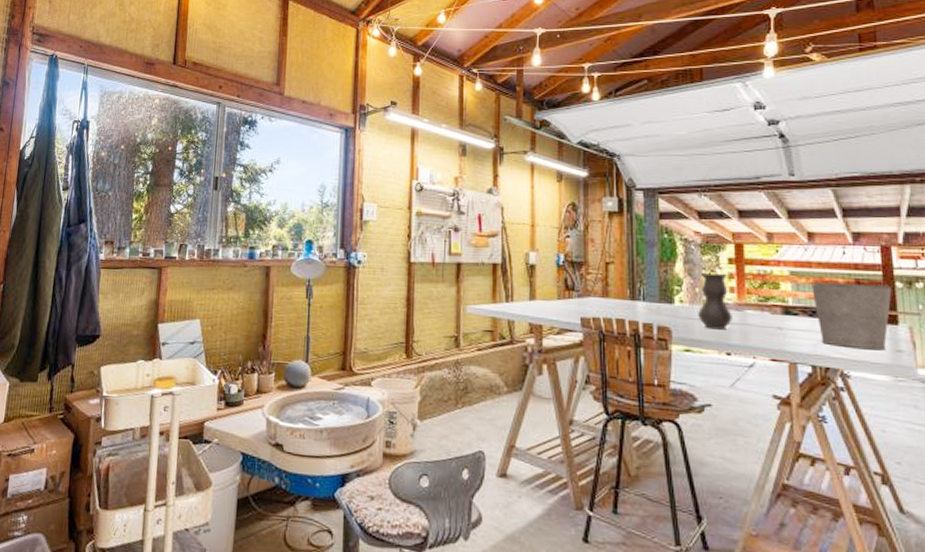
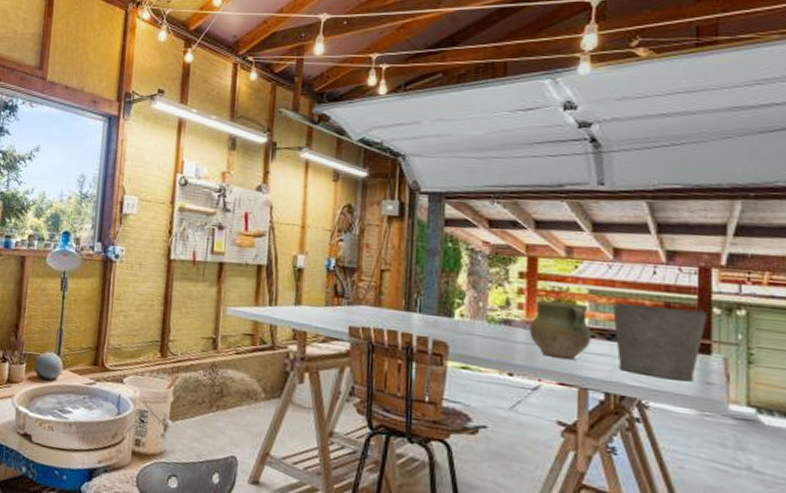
vase: present [698,272,733,330] -> none [480,285,519,349]
ceramic jug: none [741,283,796,336] -> present [529,299,592,359]

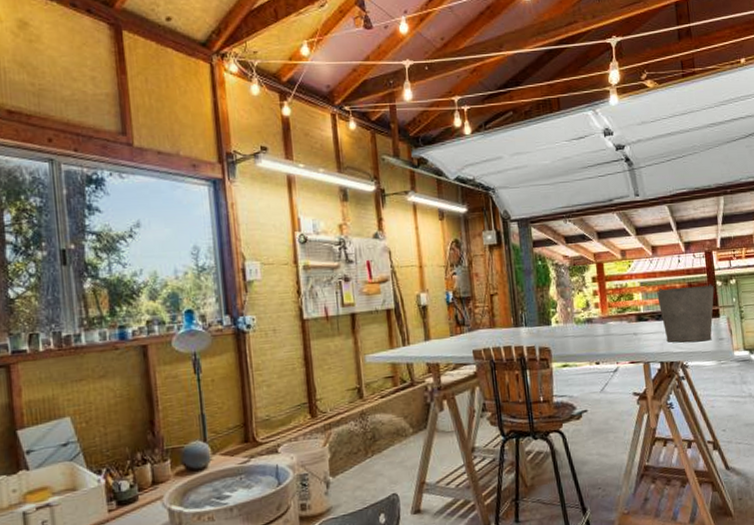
ceramic jug: present [529,299,592,359] -> none [605,295,647,343]

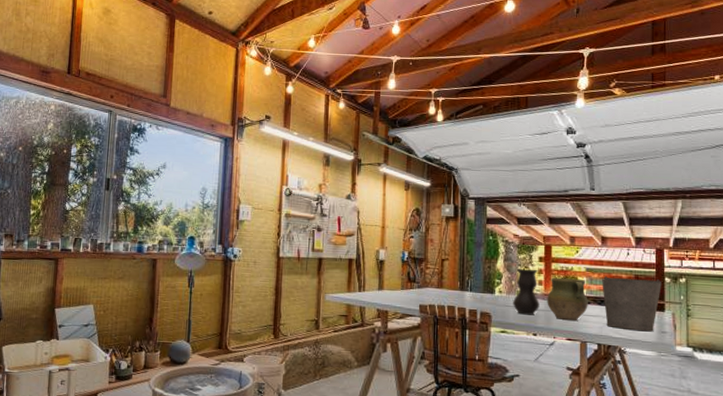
vase: none [570,291,599,344] -> present [513,268,540,315]
ceramic jug: none [605,295,647,343] -> present [547,277,588,320]

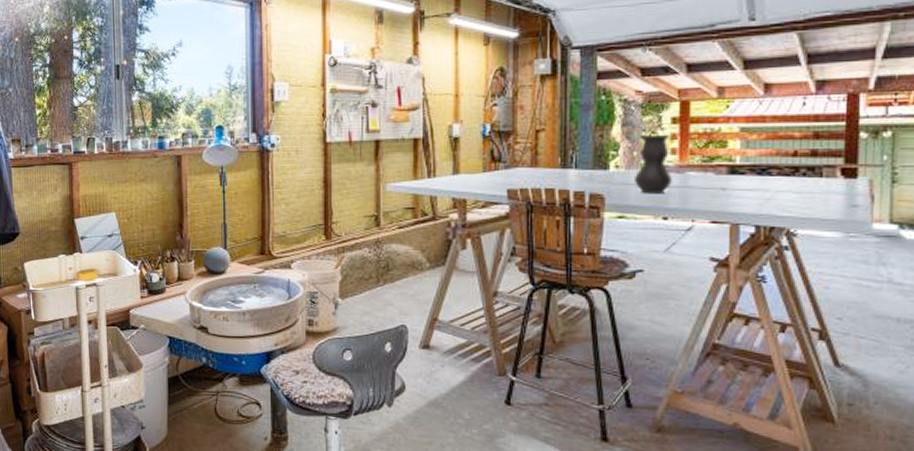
ceramic jug: present [547,277,588,320] -> none [683,142,743,197]
bucket: present [602,276,662,332] -> none [763,135,854,206]

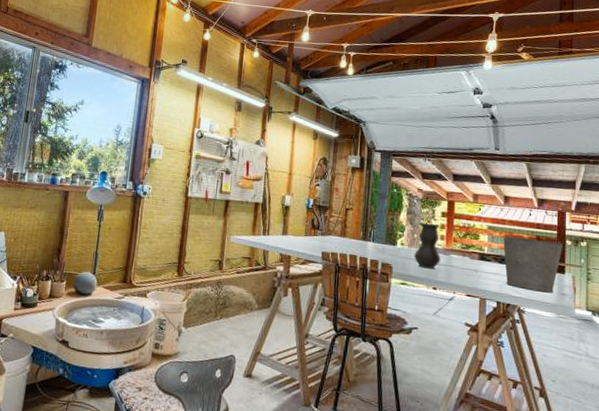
bucket: none [763,135,854,206] -> present [503,235,563,293]

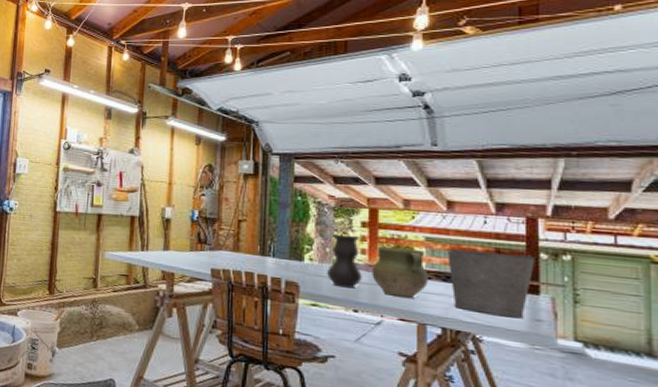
ceramic jug: none [448,233,489,277] -> present [372,246,428,298]

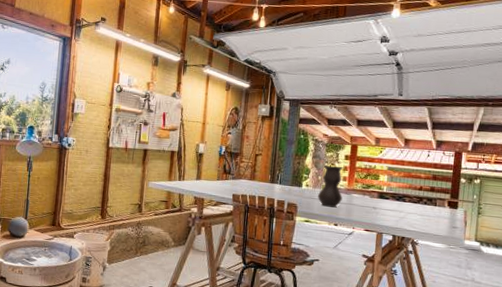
ceramic jug: present [372,246,428,298] -> none [349,174,388,214]
bucket: present [447,248,535,319] -> none [401,175,458,227]

